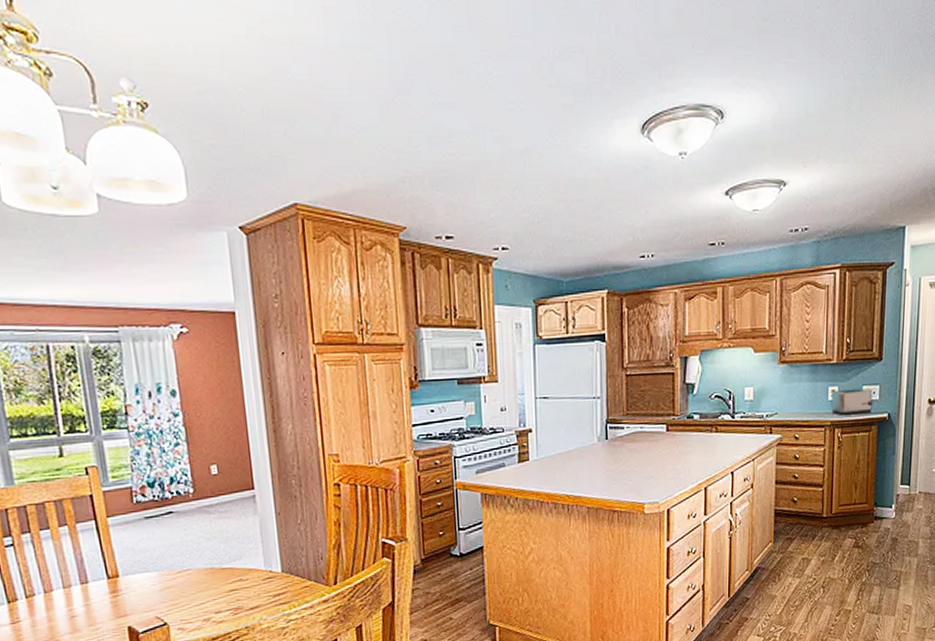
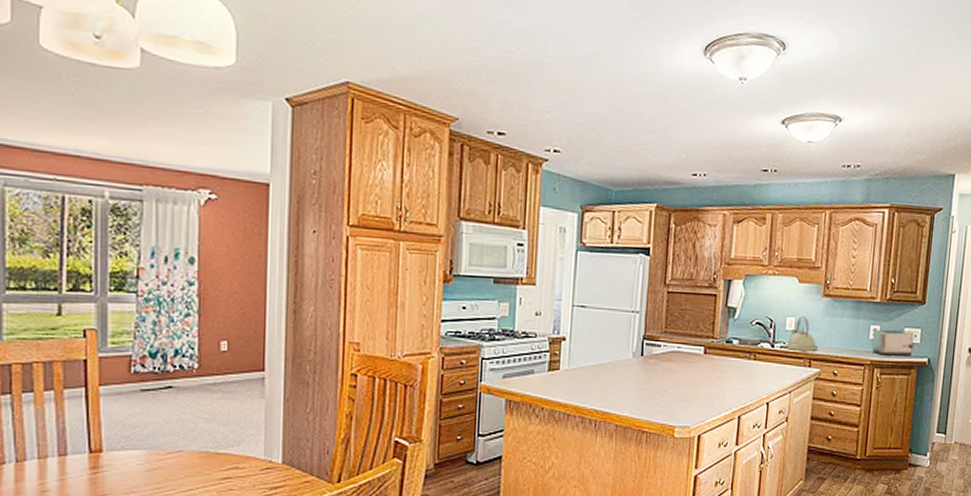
kettle: none [746,385,777,420] -> present [786,316,817,352]

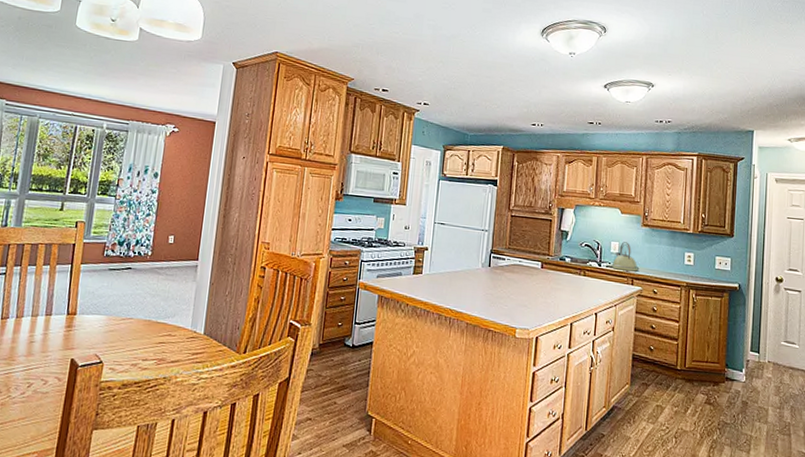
toaster: present [872,329,914,357] -> none [687,256,725,282]

